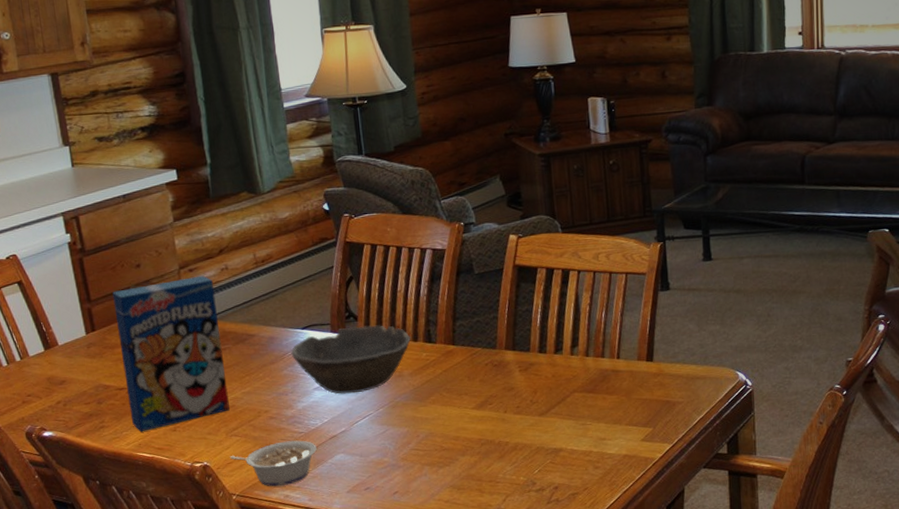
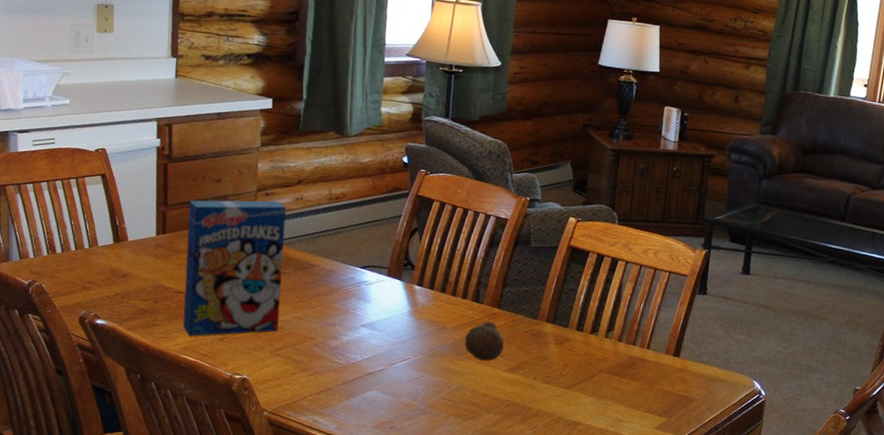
legume: present [230,440,317,487] -> none [269,369,353,411]
bowl: present [291,325,412,395] -> none [346,274,461,337]
fruit: none [424,360,467,403] -> present [464,321,505,362]

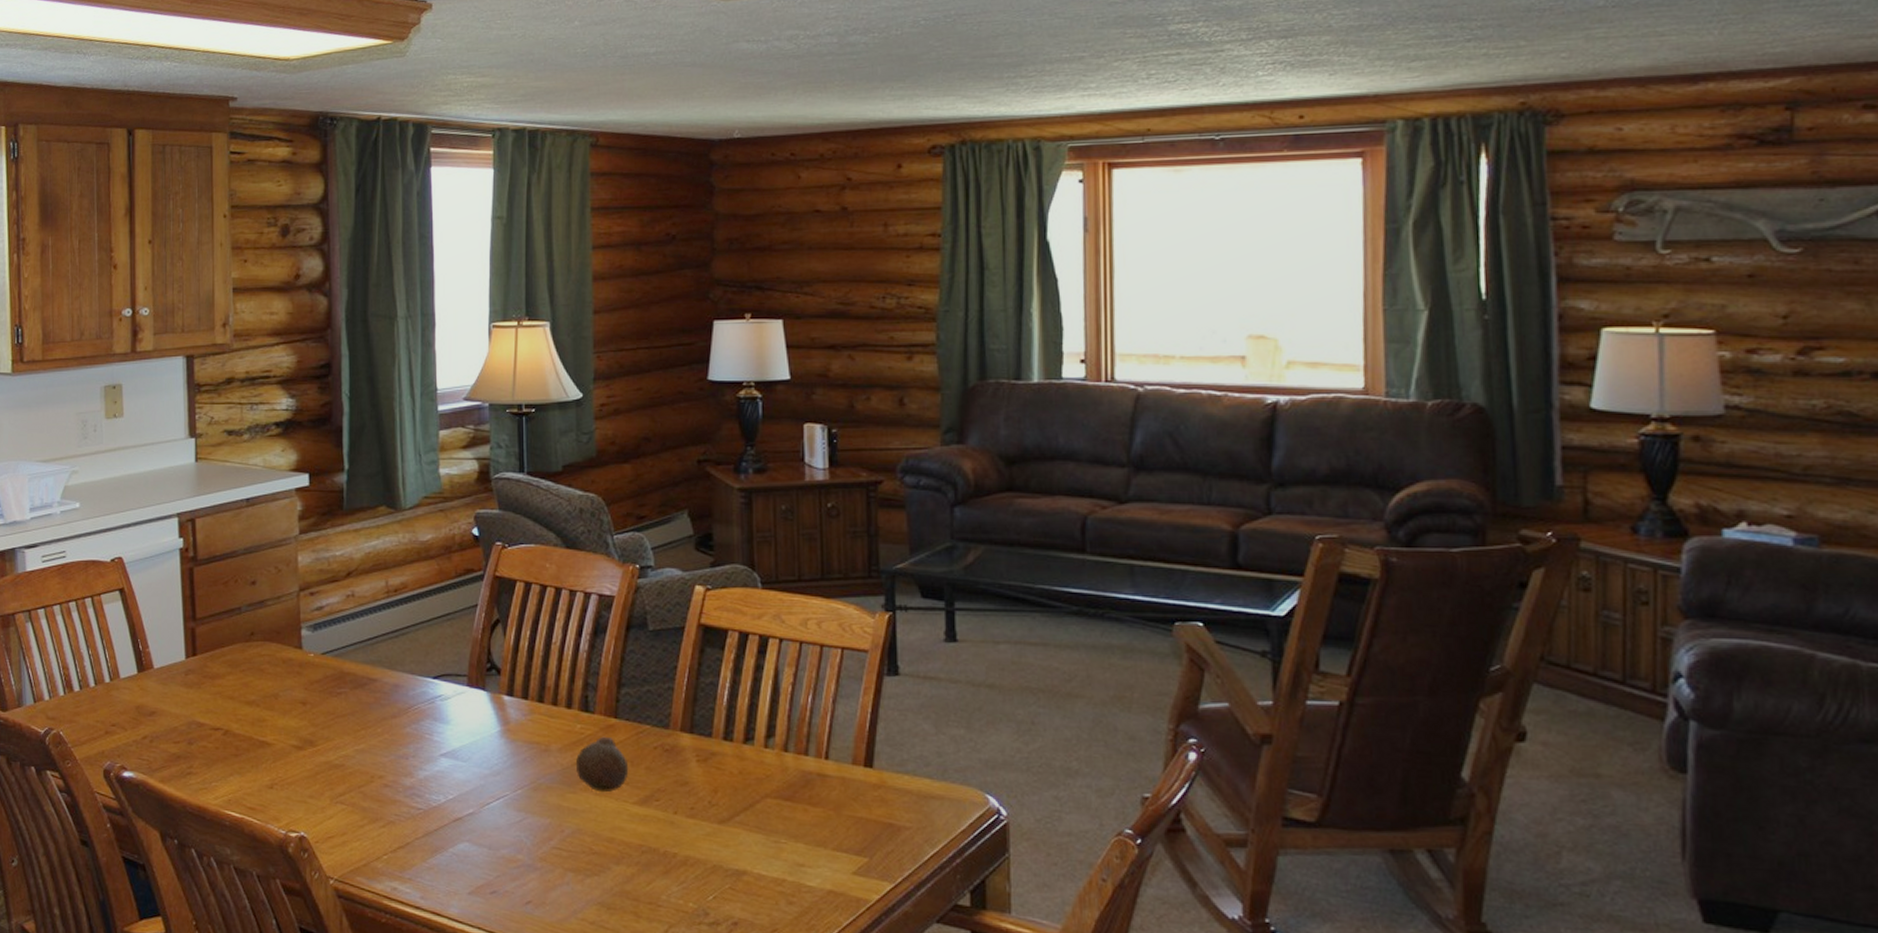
cereal box: present [183,200,287,336] -> none [221,601,338,784]

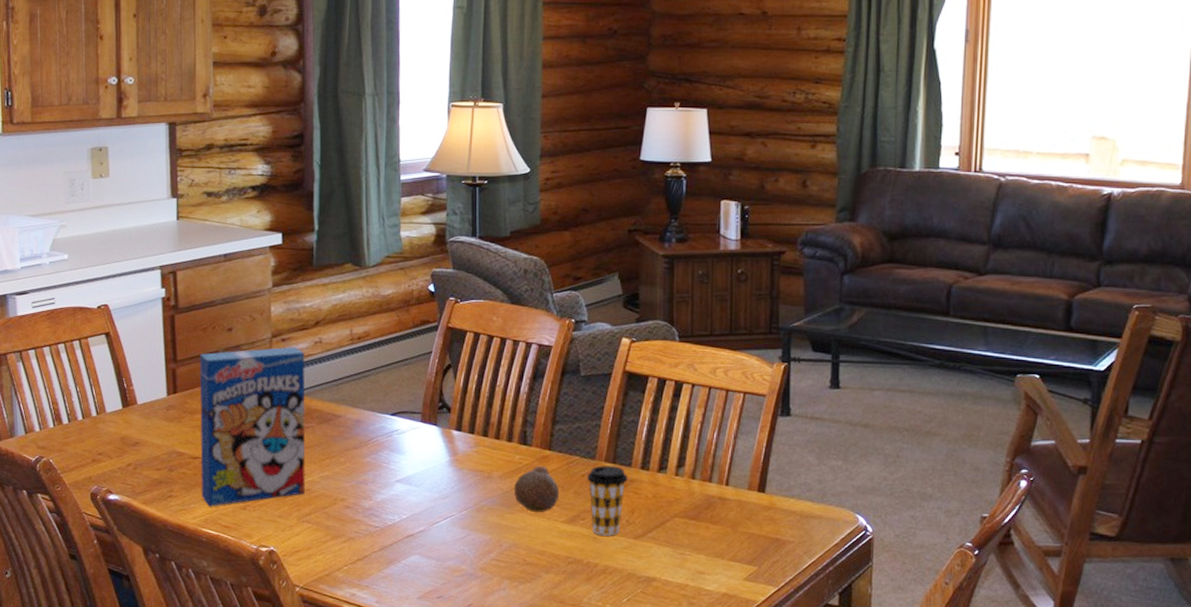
cereal box: none [221,601,338,784] -> present [199,346,306,506]
coffee cup: none [660,736,709,820] -> present [587,465,628,536]

